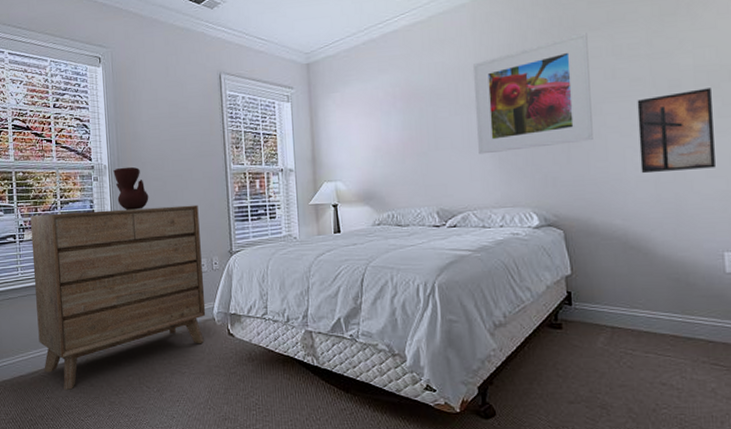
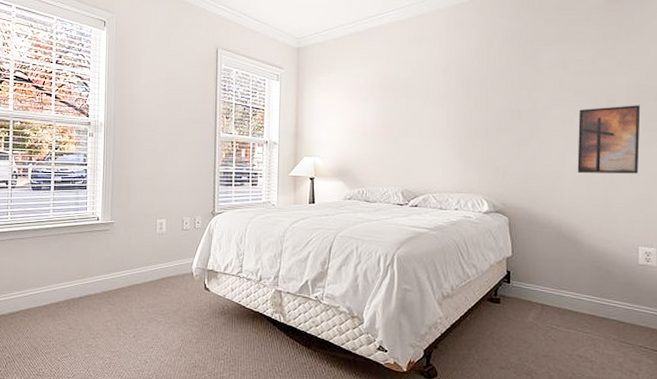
dresser: present [30,204,206,390] -> none [23,163,186,331]
vase: present [113,166,149,210] -> none [109,126,141,167]
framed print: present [474,32,593,155] -> none [442,46,543,145]

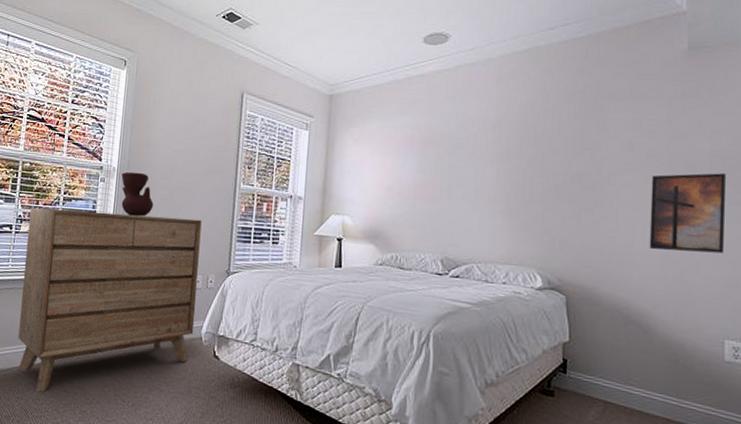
dresser: none [23,163,186,331] -> present [18,207,202,393]
vase: none [109,126,141,167] -> present [121,172,154,217]

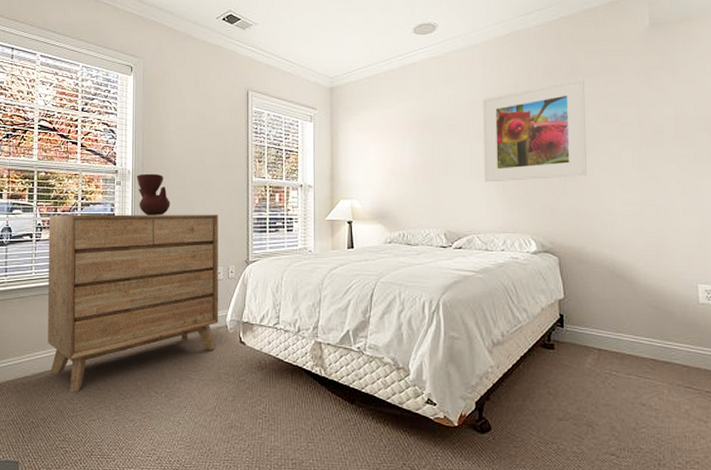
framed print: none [490,102,609,210] -> present [483,78,587,183]
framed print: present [649,173,725,254] -> none [626,136,692,209]

